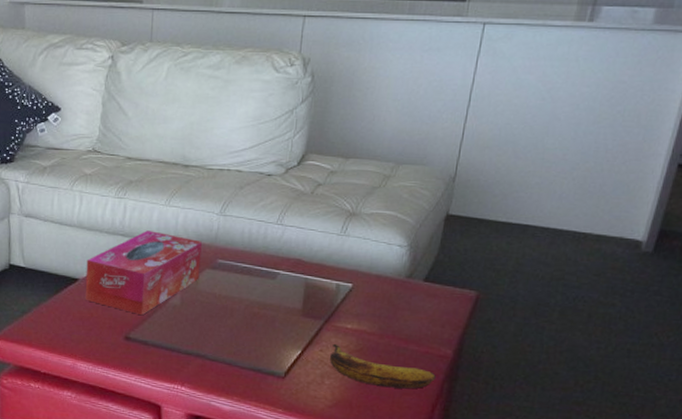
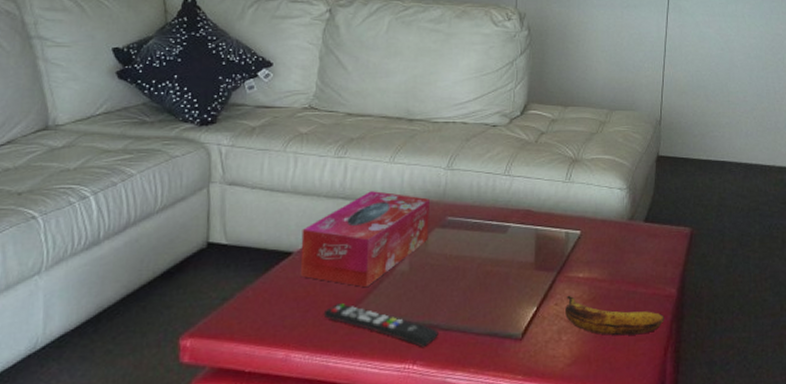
remote control: none [104,325,206,373] -> present [323,302,439,348]

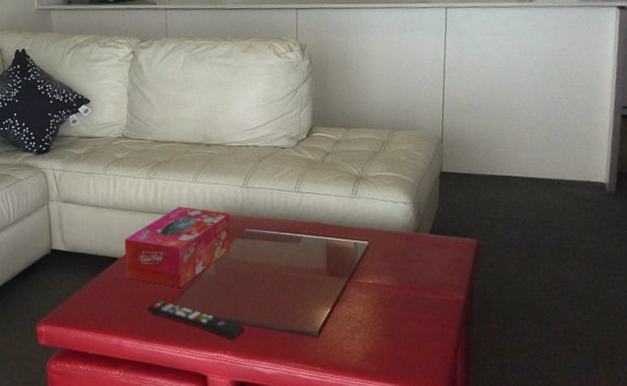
banana: present [564,295,664,336] -> none [356,299,453,337]

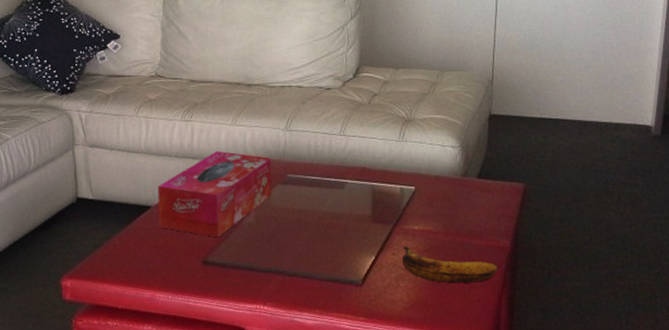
remote control: present [146,300,244,340] -> none [181,250,285,291]
banana: none [356,299,453,337] -> present [401,246,498,284]

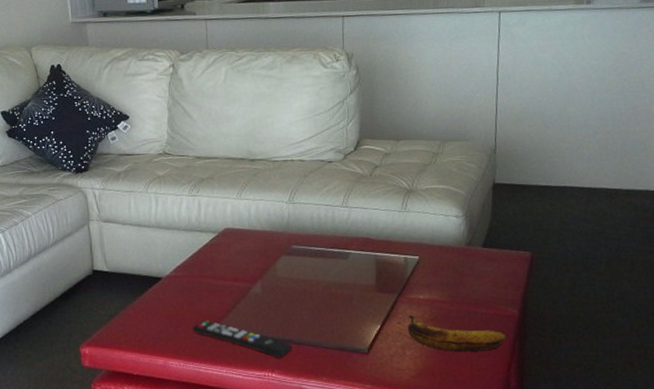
tissue box: present [157,151,272,238] -> none [167,224,277,308]
remote control: none [181,250,285,291] -> present [192,319,292,359]

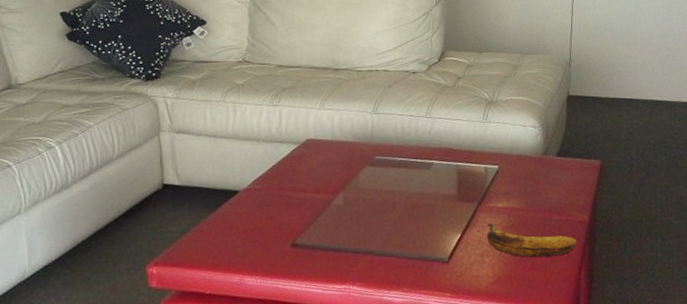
remote control: present [192,319,292,359] -> none [270,233,374,271]

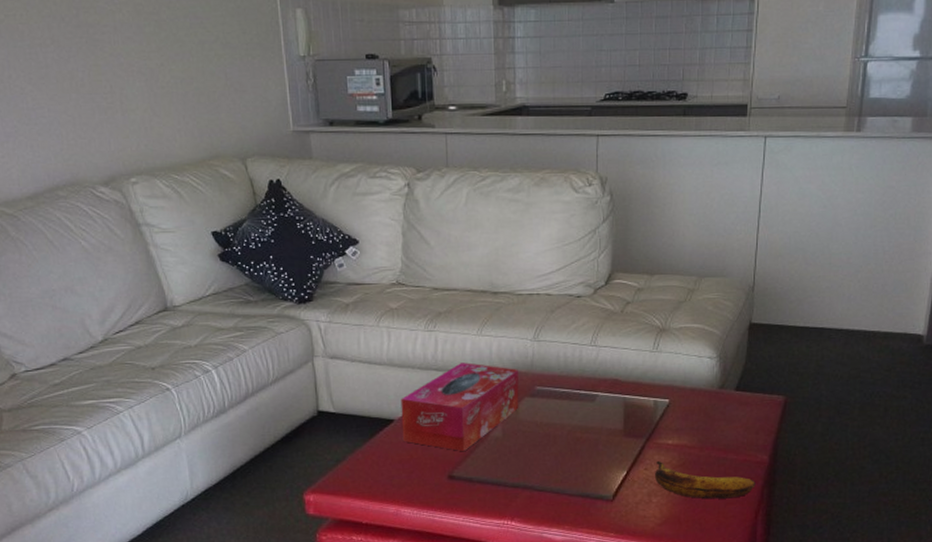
tissue box: none [245,135,360,220] -> present [400,362,519,452]

